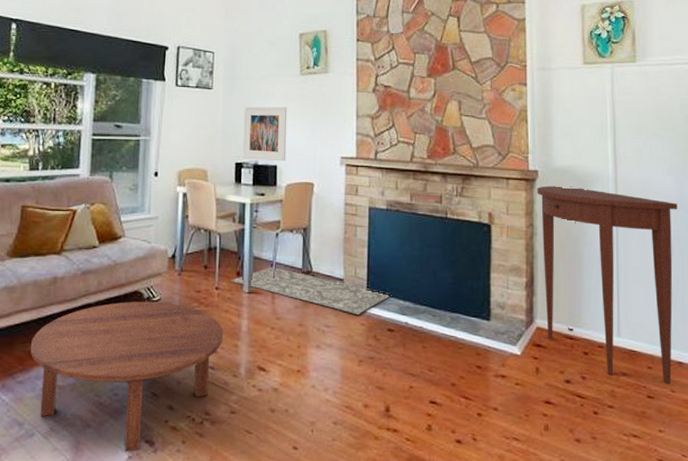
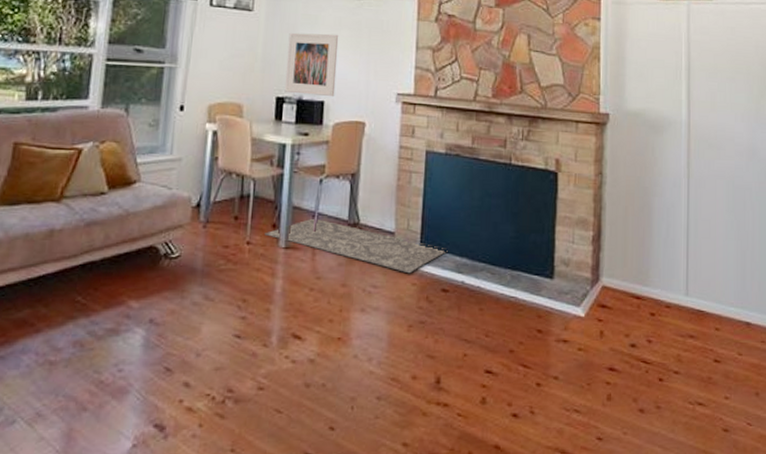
coffee table: present [31,302,224,452] -> none [16,259,254,439]
console table: present [537,185,678,384] -> none [607,130,750,346]

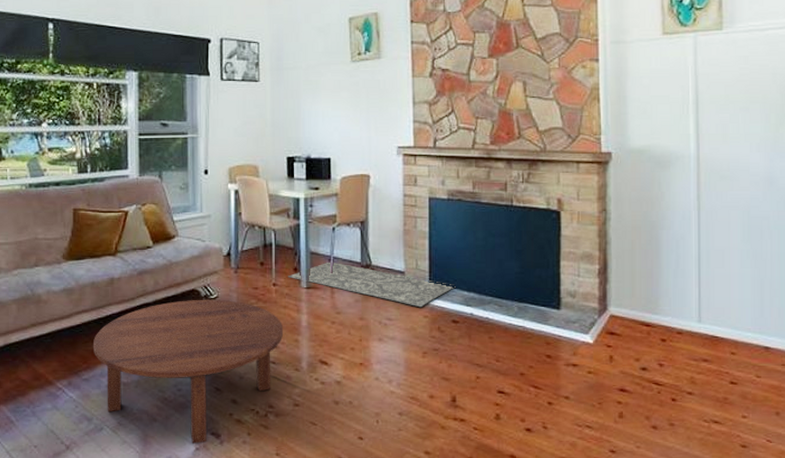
coffee table: none [16,259,254,439] -> present [93,300,284,444]
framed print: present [284,32,339,97] -> none [293,96,340,154]

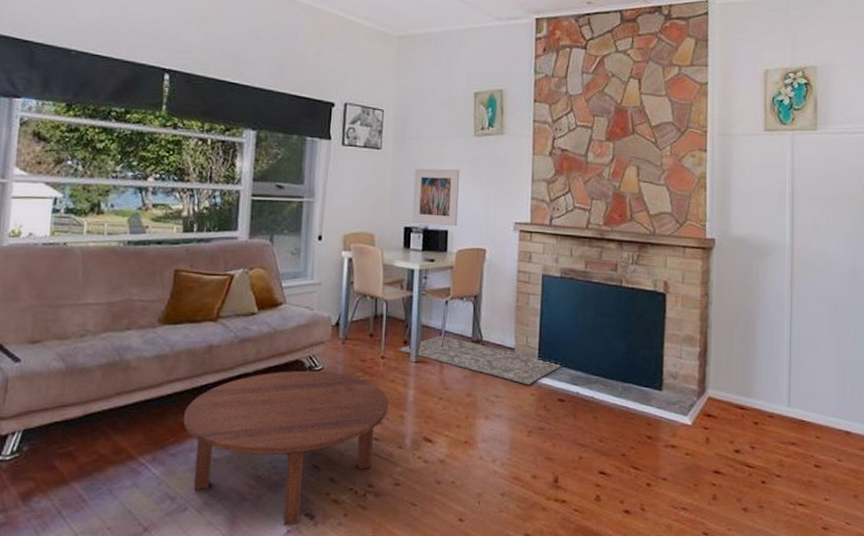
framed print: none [293,96,340,154] -> present [412,168,460,227]

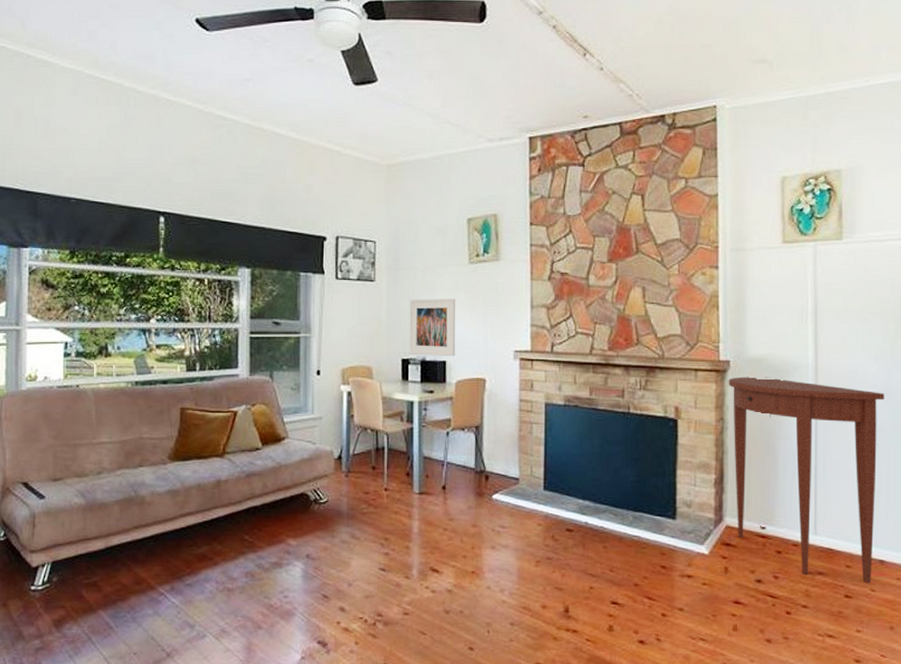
coffee table: present [184,371,389,525] -> none [198,504,395,652]
rug: present [397,336,564,385] -> none [400,468,571,515]
console table: none [713,254,852,453] -> present [728,377,885,583]

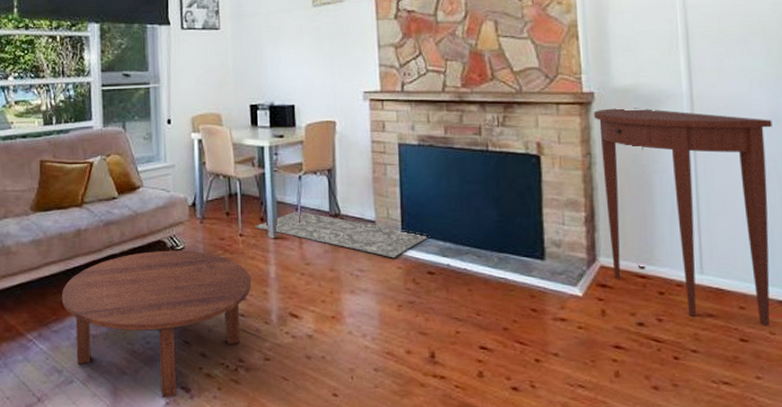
coffee table: none [198,504,395,652] -> present [62,251,252,398]
rug: none [400,468,571,515] -> present [254,212,430,258]
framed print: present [409,298,456,357] -> none [255,42,304,101]

